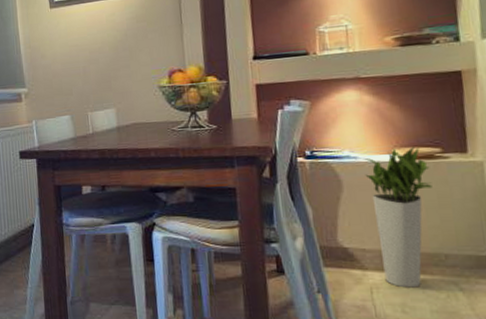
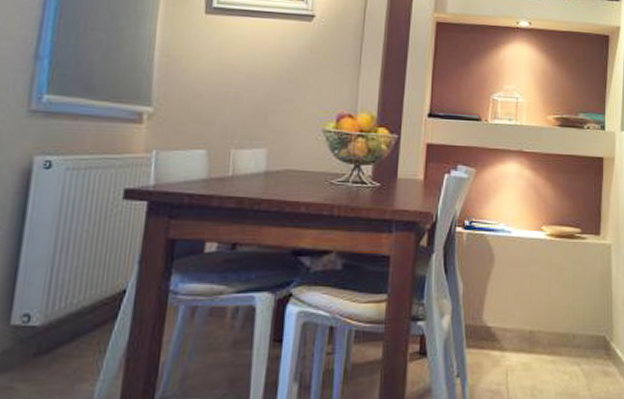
planter: present [359,147,433,288] -> none [513,225,570,370]

